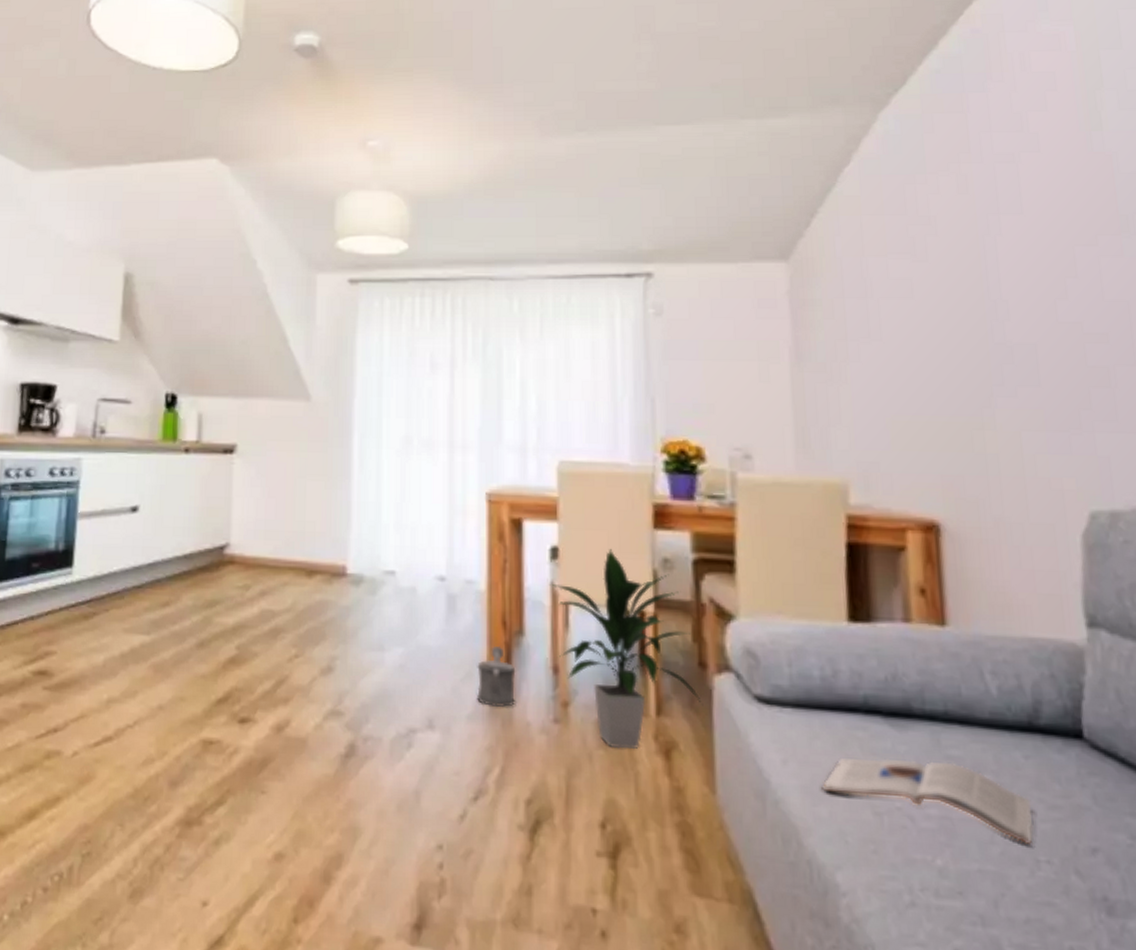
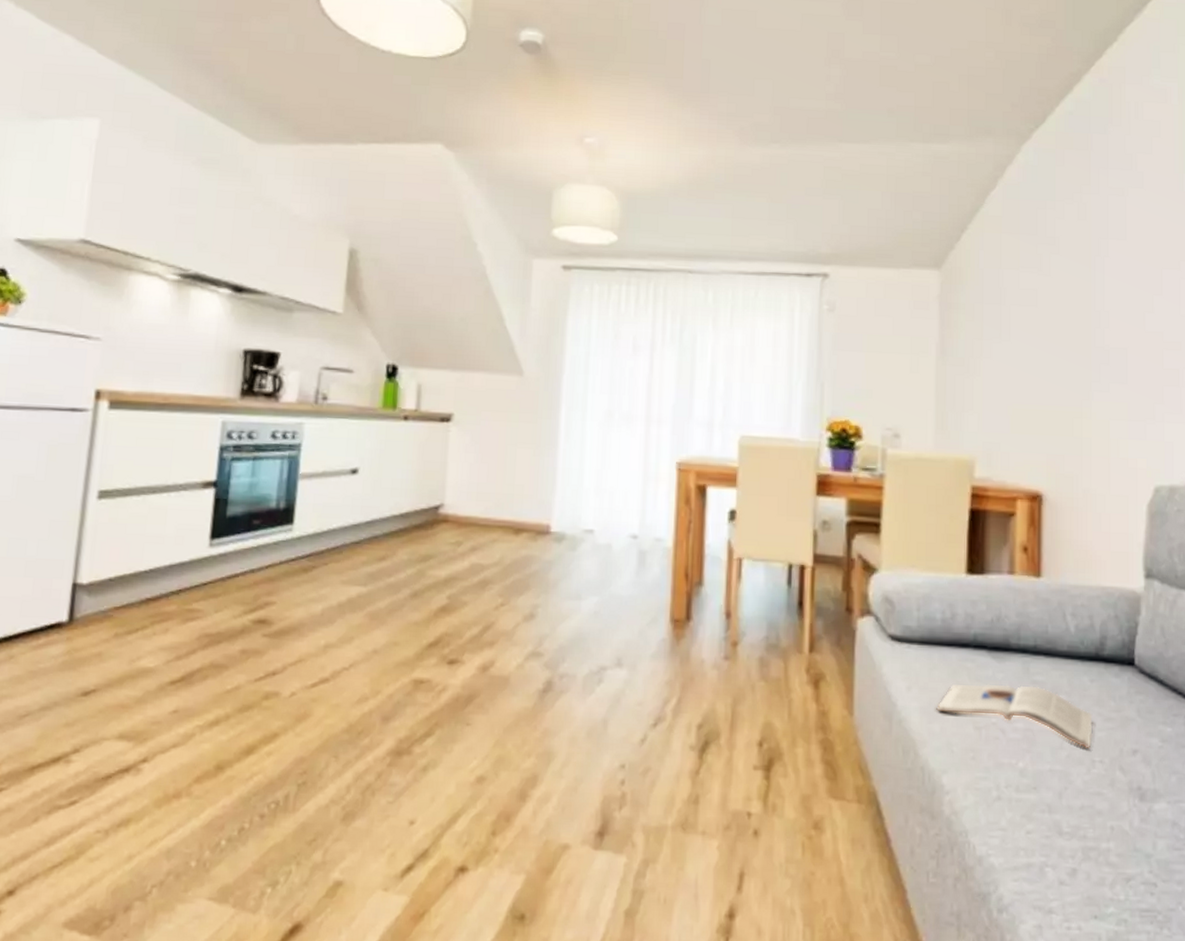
watering can: present [477,645,516,707] -> none [660,594,695,647]
indoor plant: present [550,549,703,750] -> none [727,512,848,681]

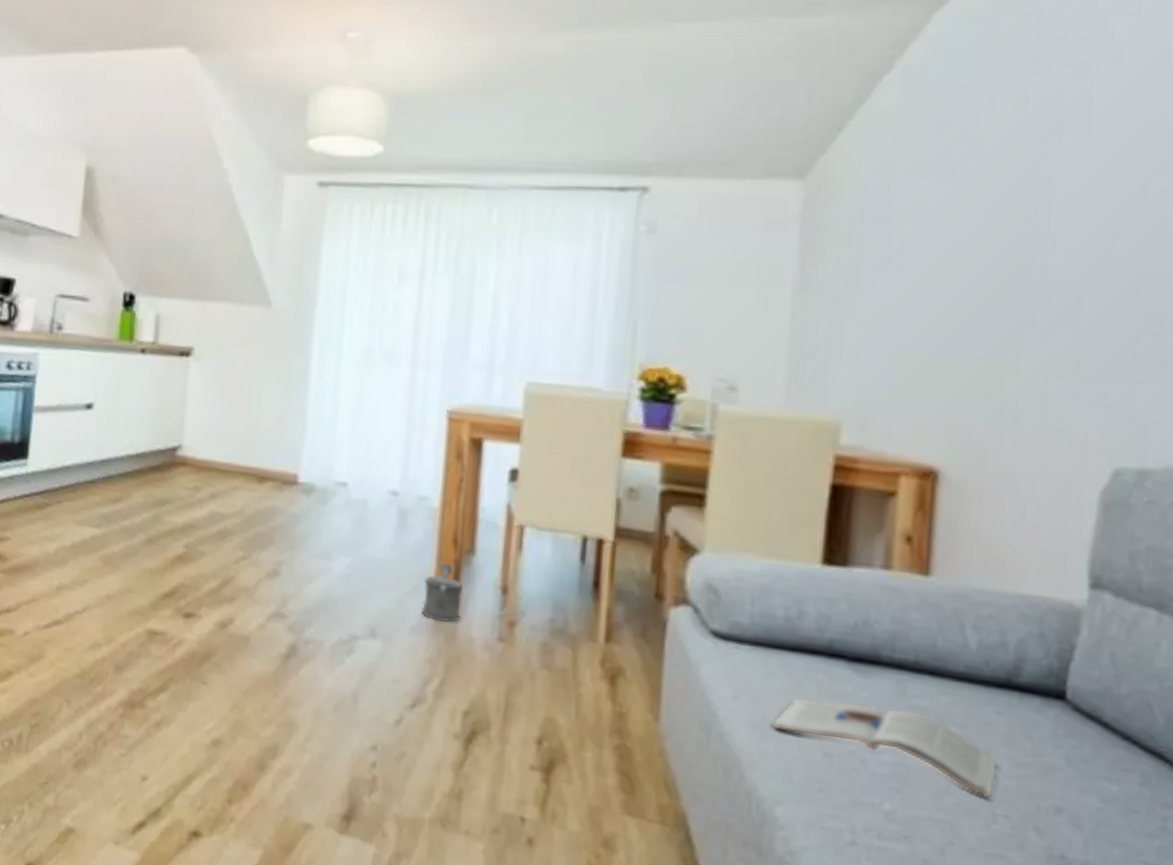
watering can: none [660,594,695,647] -> present [422,562,464,622]

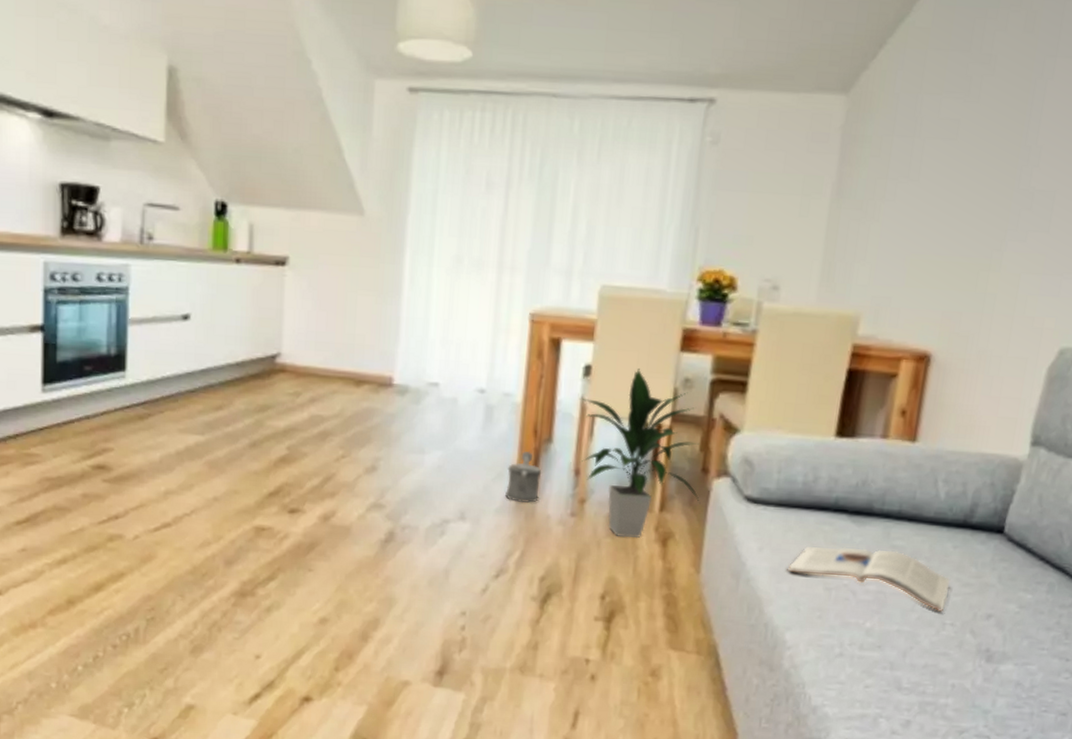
indoor plant: none [506,475,656,673] -> present [580,369,701,539]

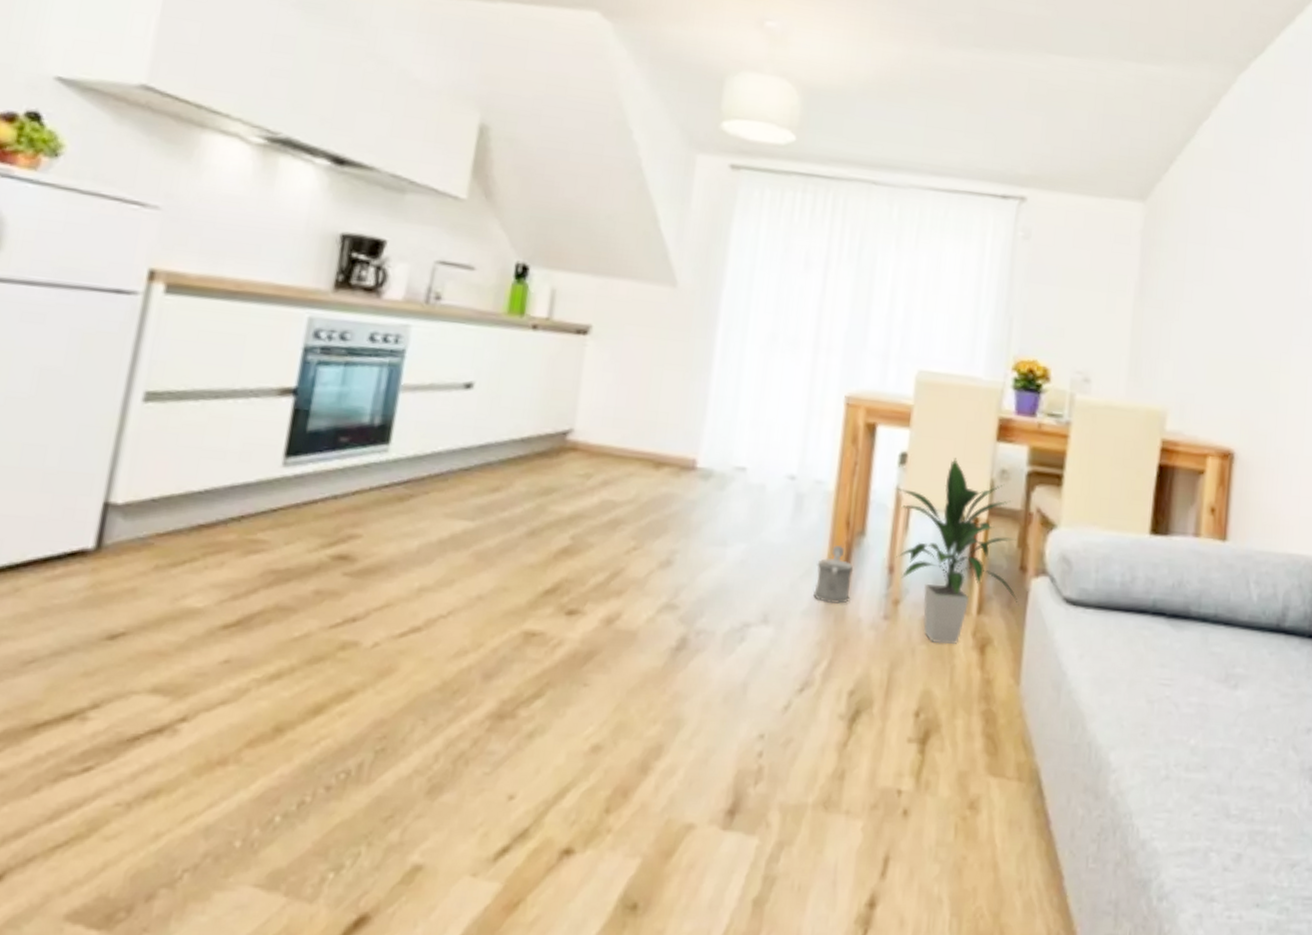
magazine: present [787,547,951,613] -> none [1108,654,1269,727]

